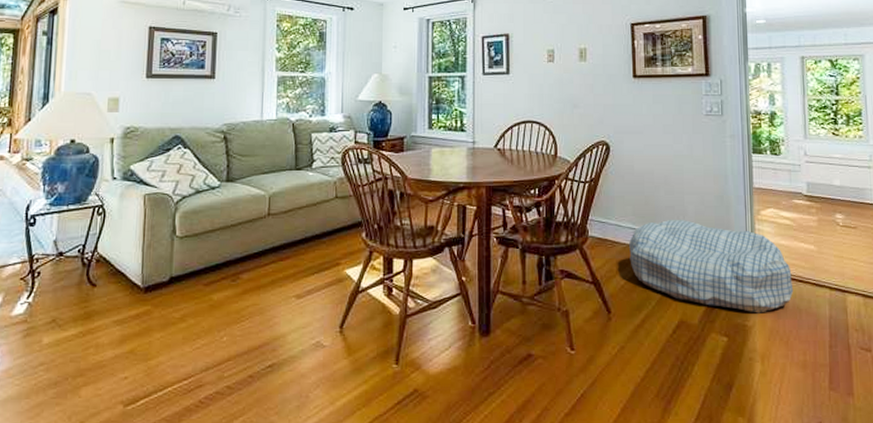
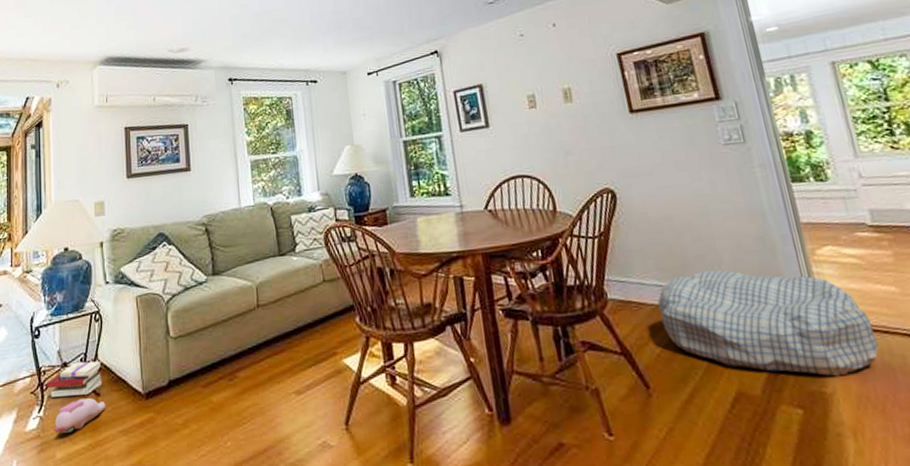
books: none [38,252,100,286] -> present [46,361,103,397]
toy: none [42,288,102,320] -> present [53,398,106,433]

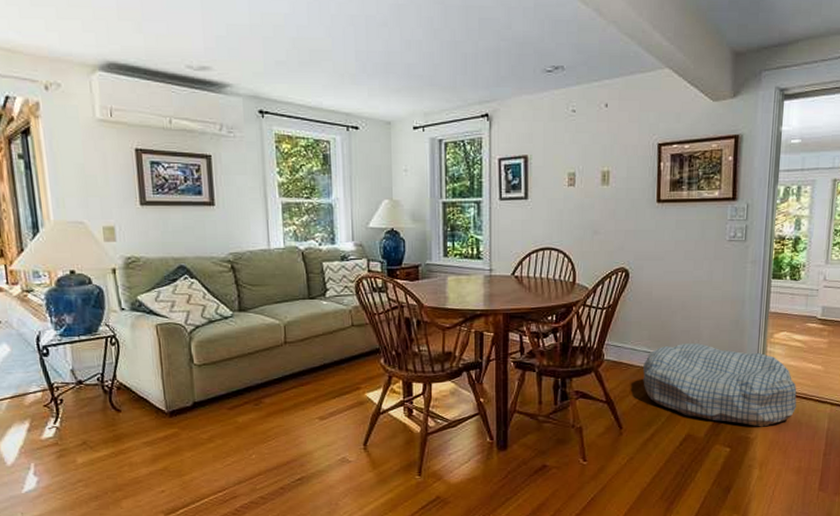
books: present [46,361,103,397] -> none [60,381,123,411]
toy: present [53,398,106,433] -> none [72,413,128,442]

